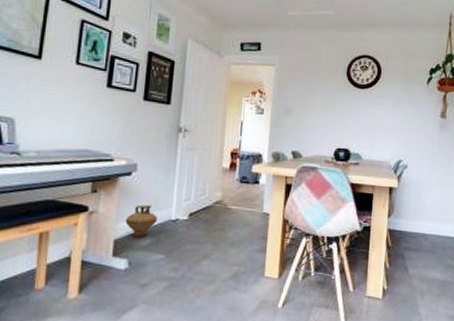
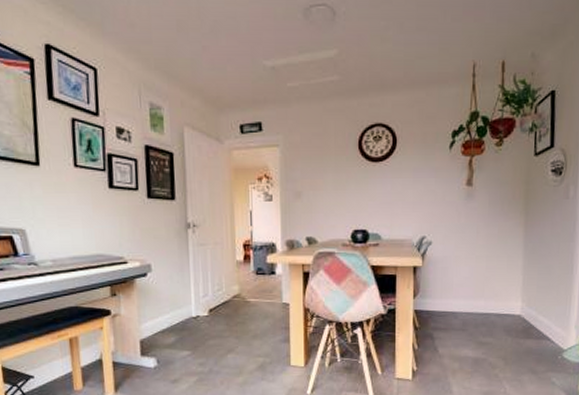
ceramic jug: present [125,204,158,238] -> none [148,304,179,337]

